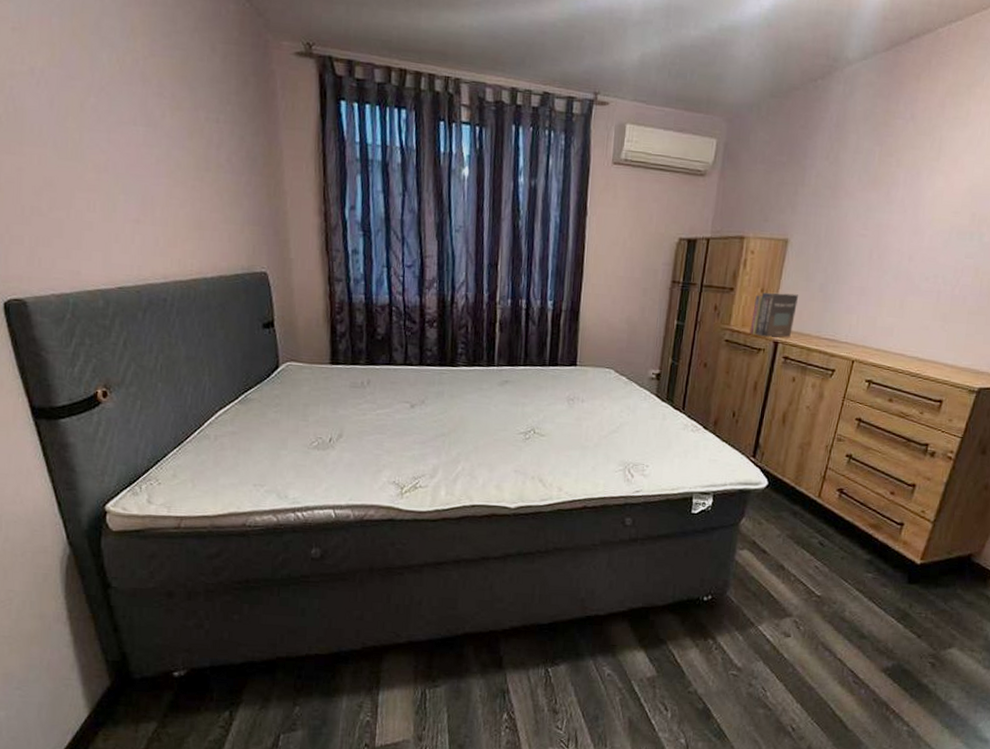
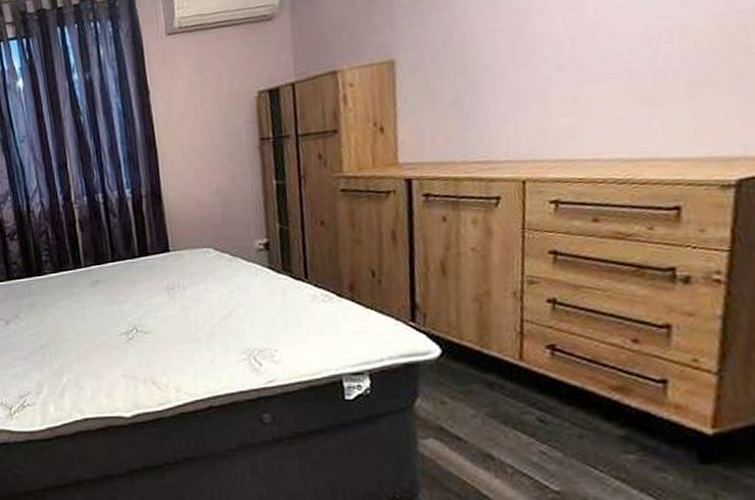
books: present [750,292,798,338] -> none [367,119,427,178]

